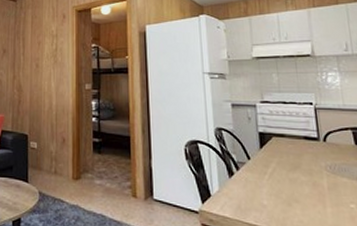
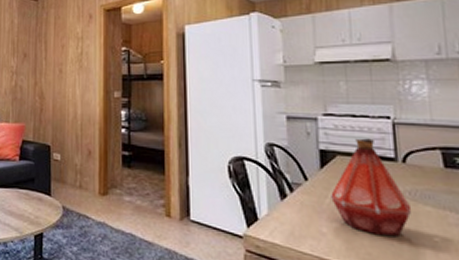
bottle: none [269,121,333,205] -> present [331,138,412,236]

